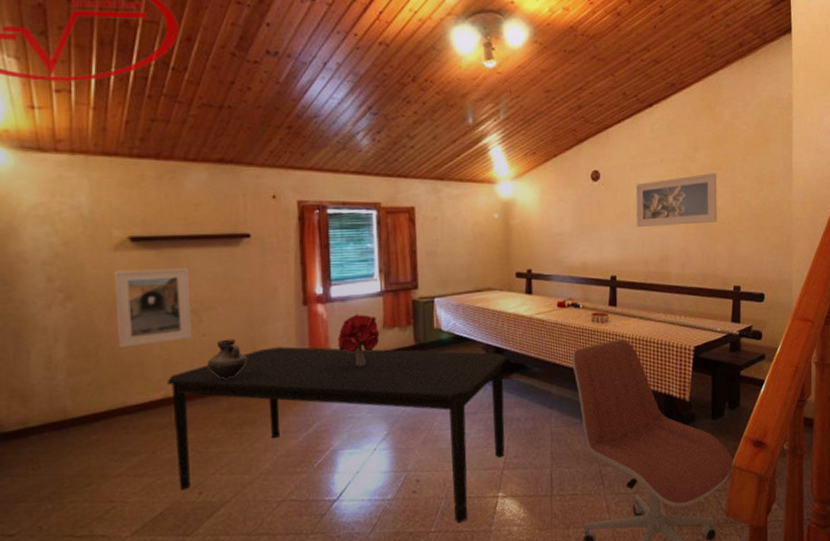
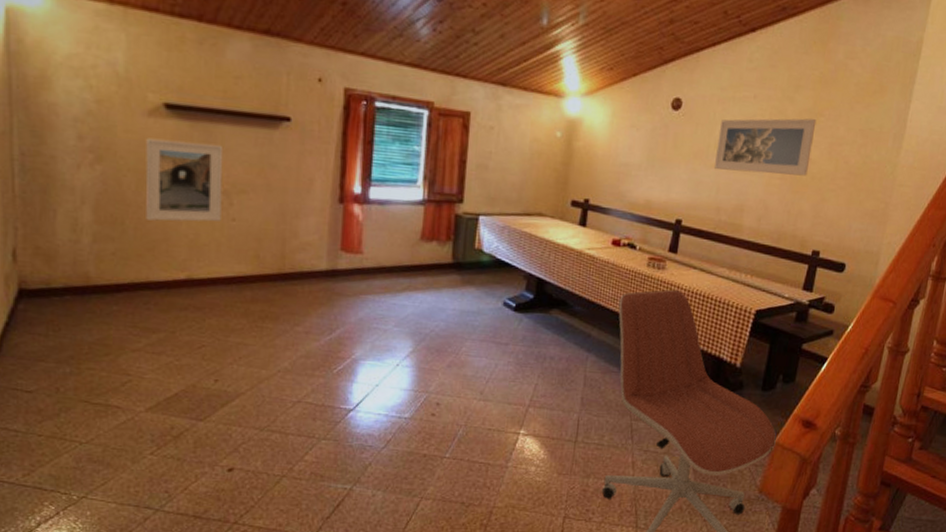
dining table: present [166,346,507,524] -> none [191,242,549,454]
ceramic pitcher: present [207,339,247,379] -> none [234,227,275,269]
bouquet: present [338,314,380,367] -> none [371,220,417,277]

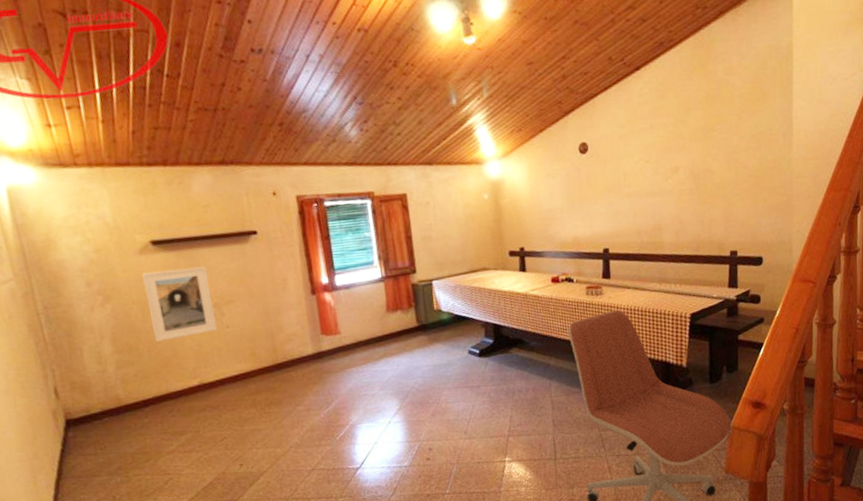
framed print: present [715,118,817,176] -> none [625,135,712,197]

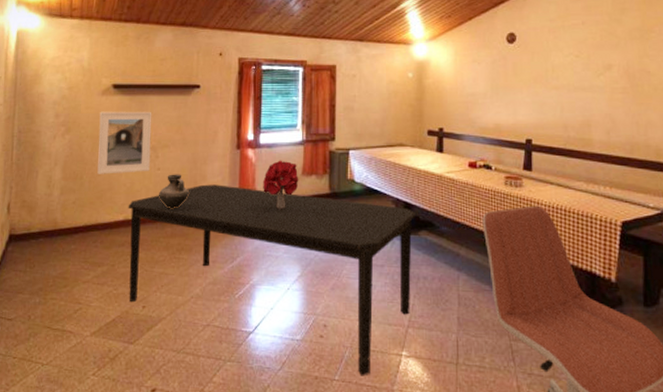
dining table: none [200,329,509,486] -> present [128,184,416,376]
ceramic pitcher: none [233,329,267,365] -> present [159,174,189,208]
bouquet: none [346,300,385,349] -> present [263,160,299,209]

